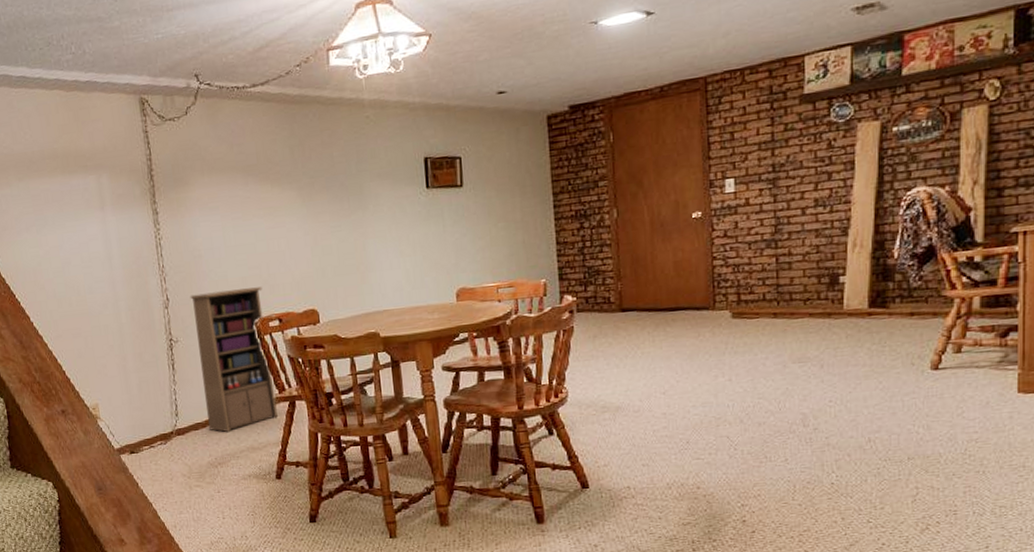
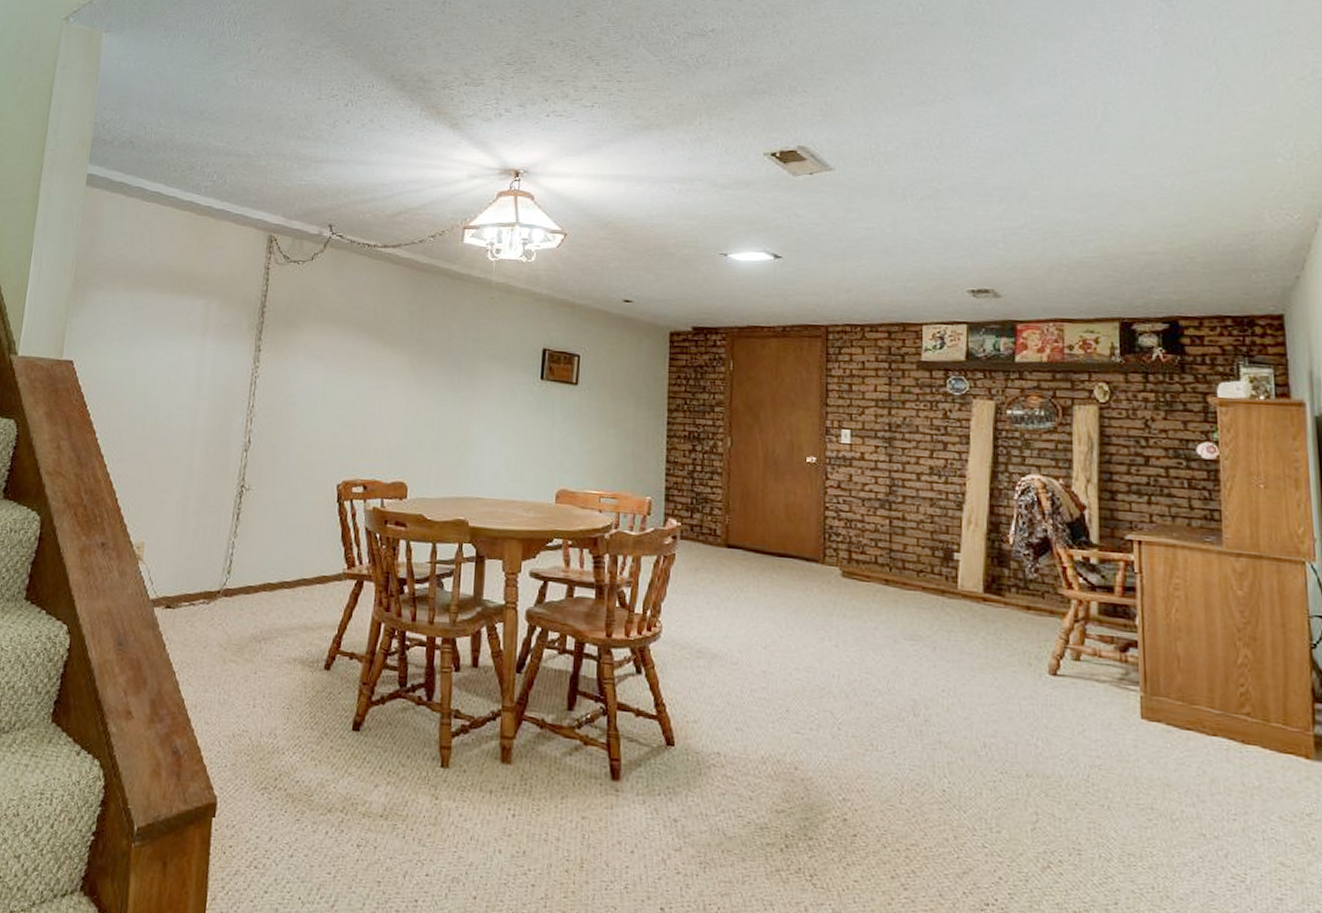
cabinet: present [190,287,278,432] -> none [260,442,353,603]

